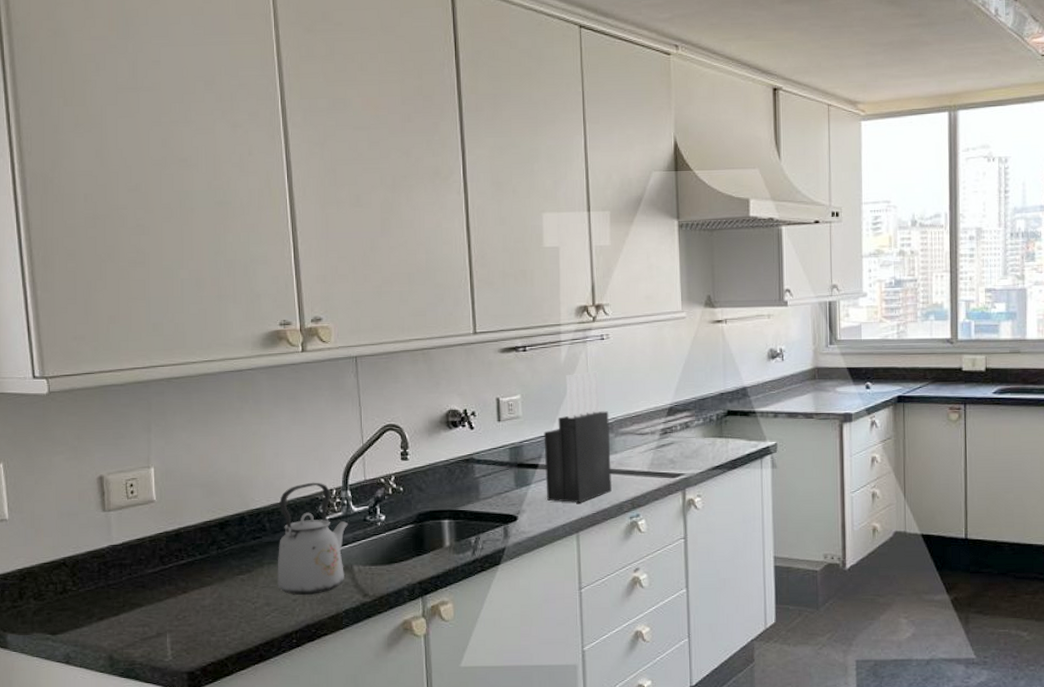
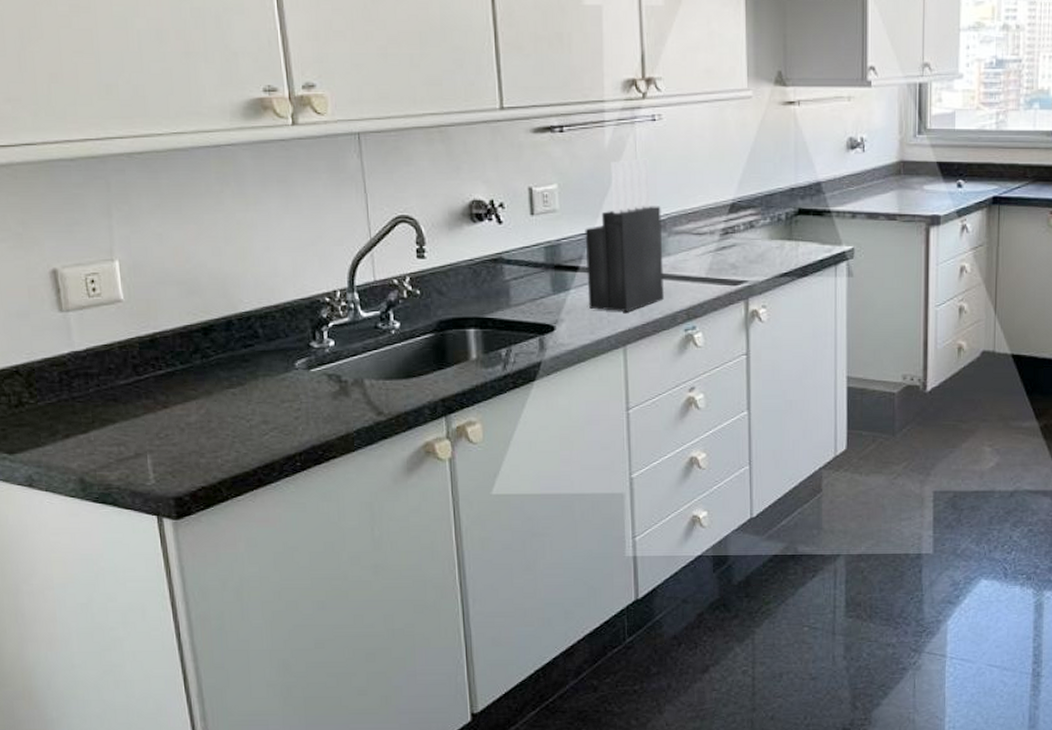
kettle: present [277,482,348,595] -> none [273,282,356,412]

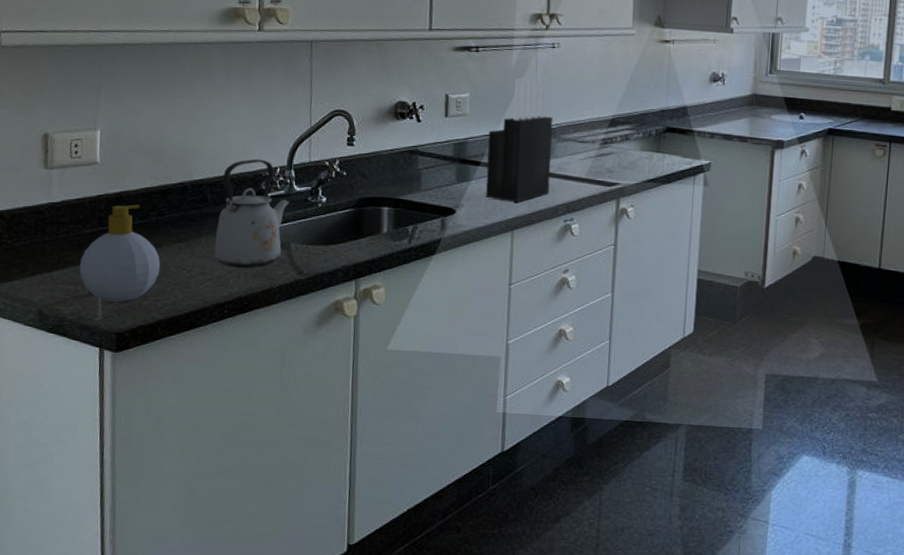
soap bottle: none [119,347,214,462] -> present [79,204,160,302]
kettle: none [273,282,356,412] -> present [214,158,289,268]

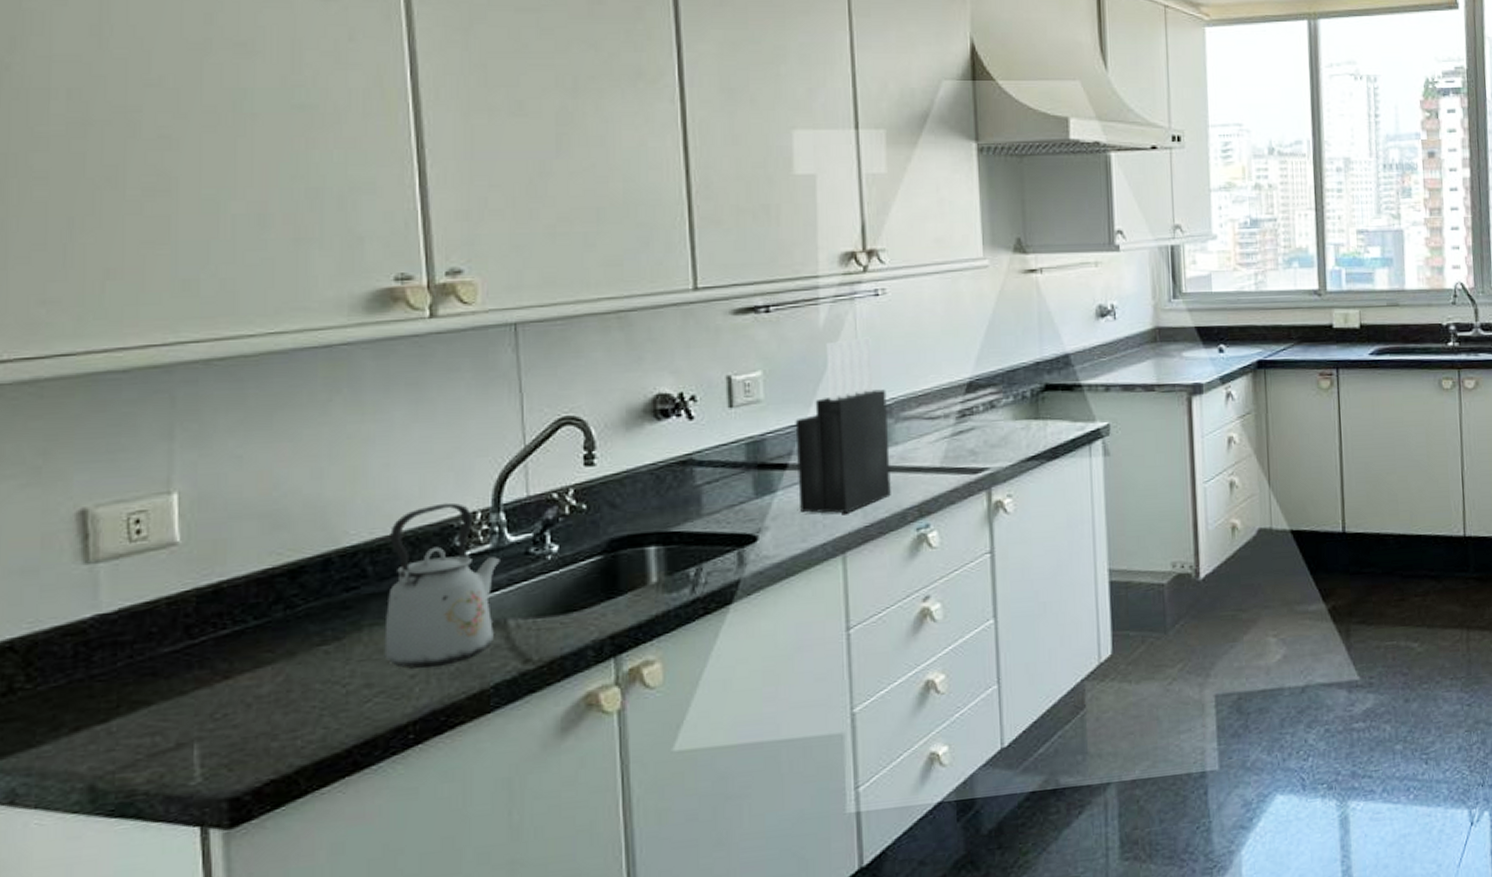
soap bottle: present [79,204,160,302] -> none [156,597,295,753]

